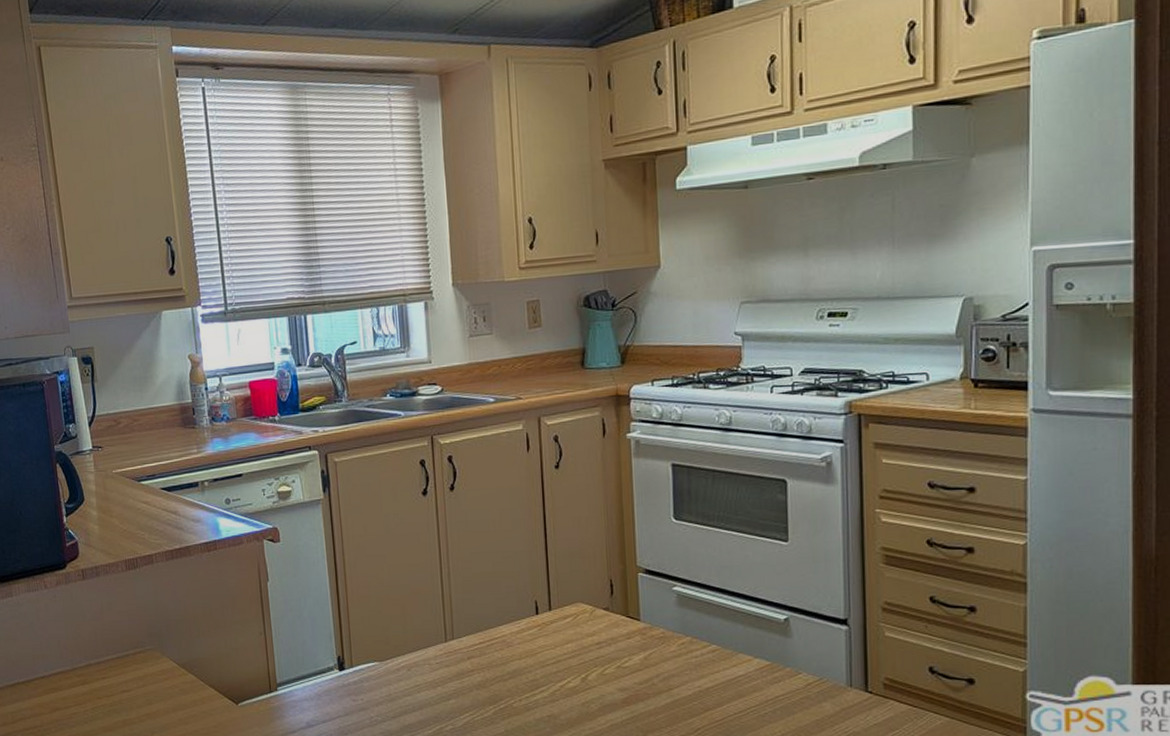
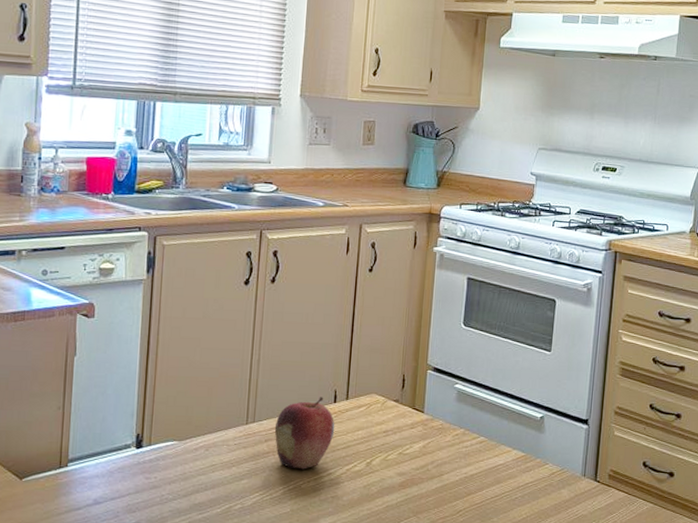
fruit: none [475,609,541,687] -> present [274,397,335,470]

